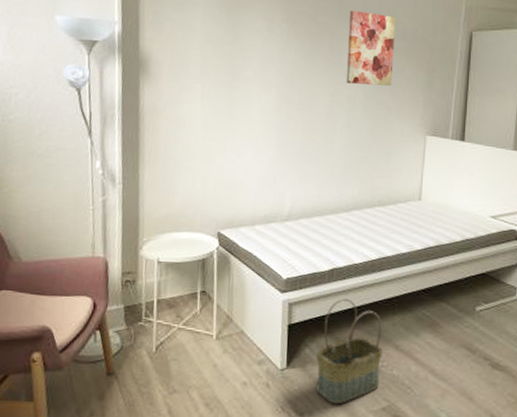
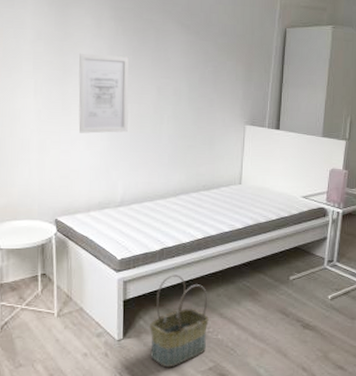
wall art: none [246,57,301,142] -> present [78,53,129,134]
wall art: present [346,10,395,86] -> none [171,7,216,79]

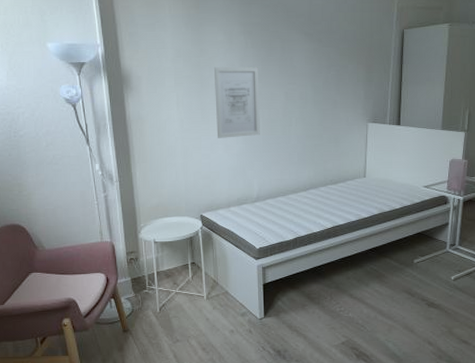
basket: present [150,275,209,368] -> none [287,261,340,342]

